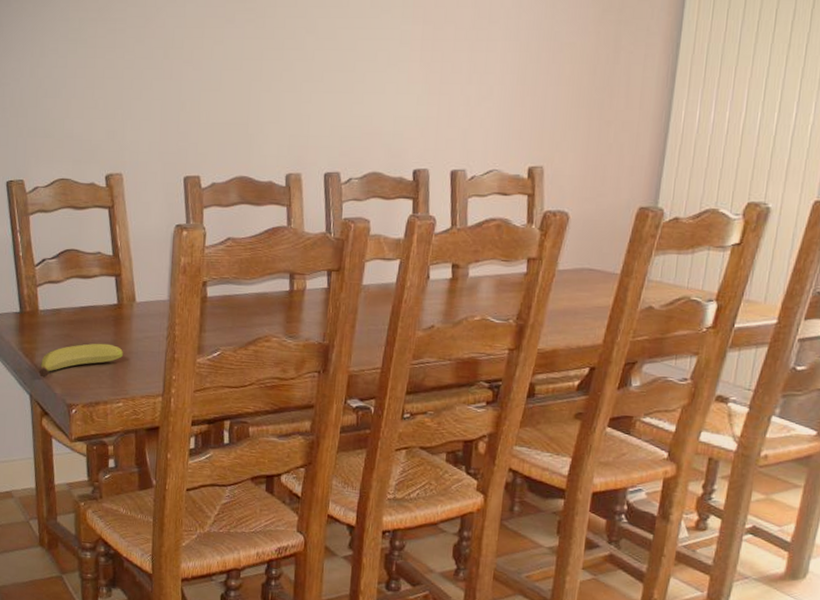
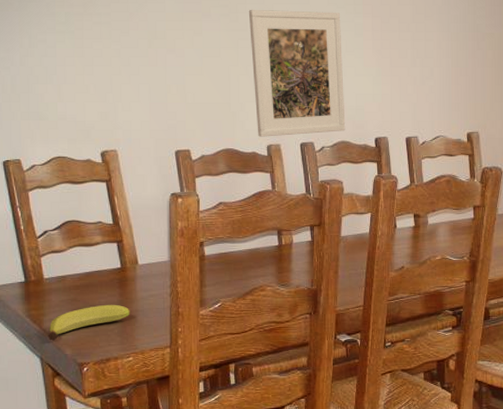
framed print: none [276,13,385,165] -> present [248,9,346,137]

